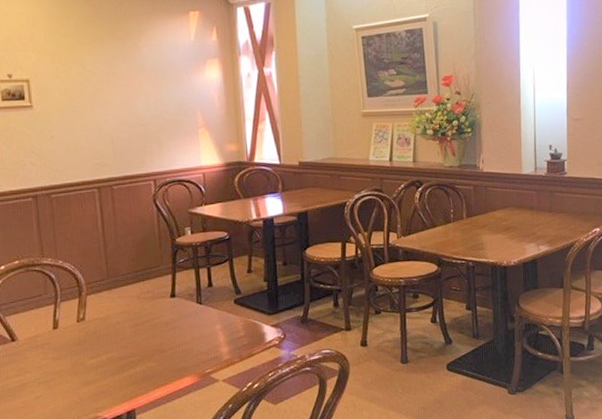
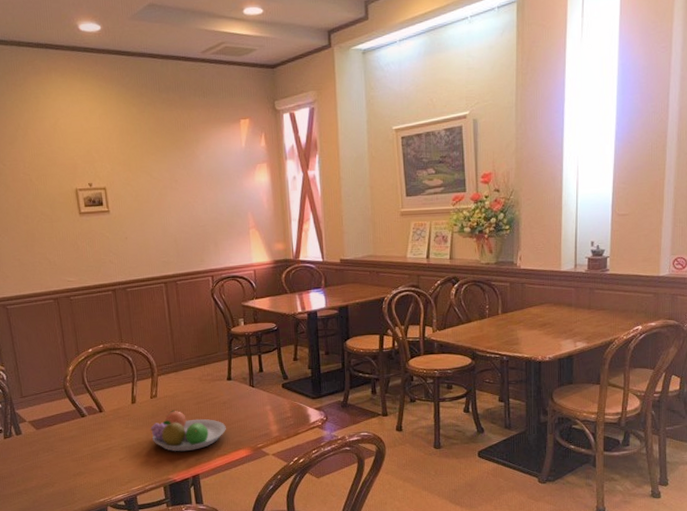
fruit bowl: none [75,334,169,384] -> present [150,410,226,452]

